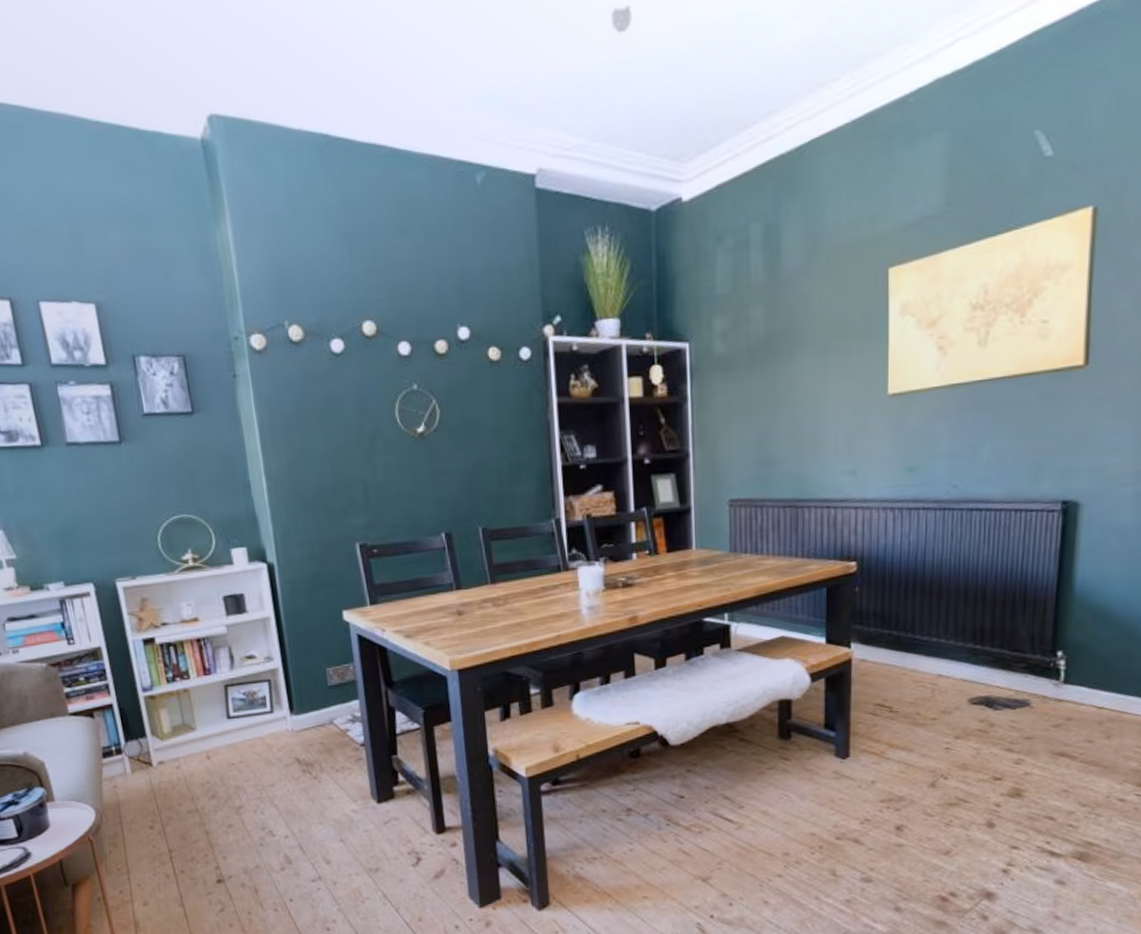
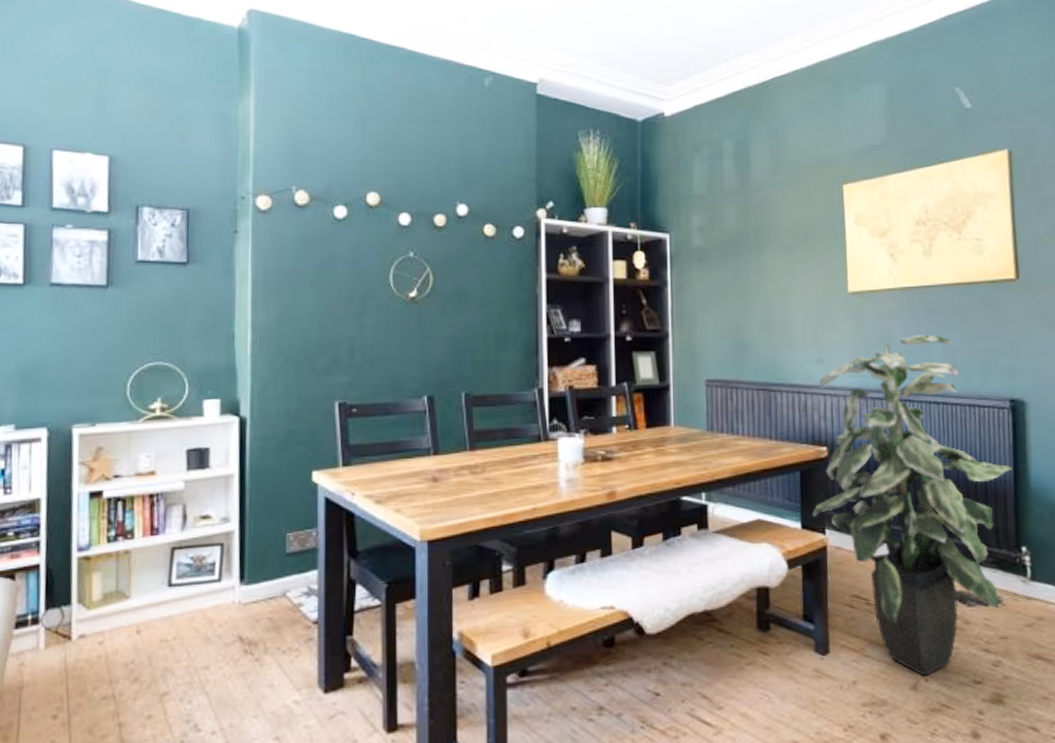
indoor plant: none [838,435,1057,775] -> present [812,334,1013,676]

